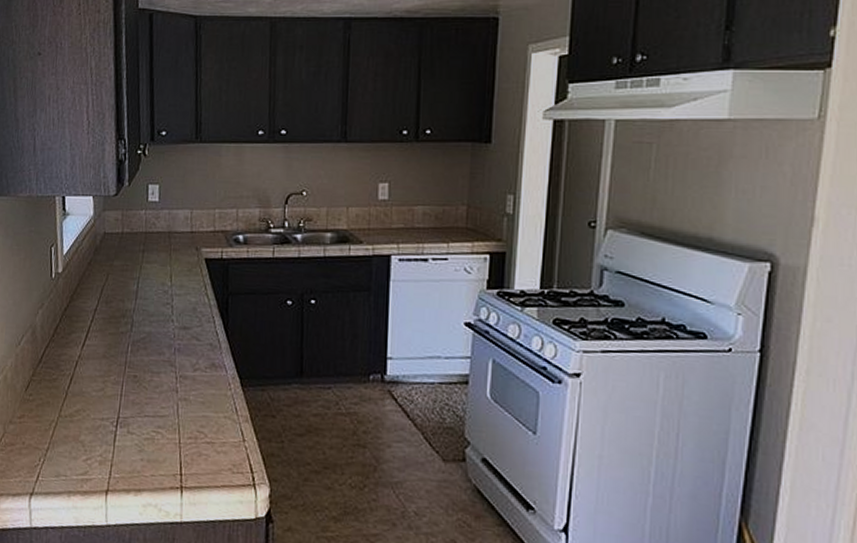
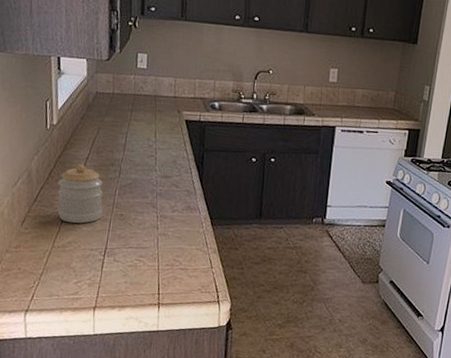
jar: none [64,316,114,388] -> present [58,163,103,224]

